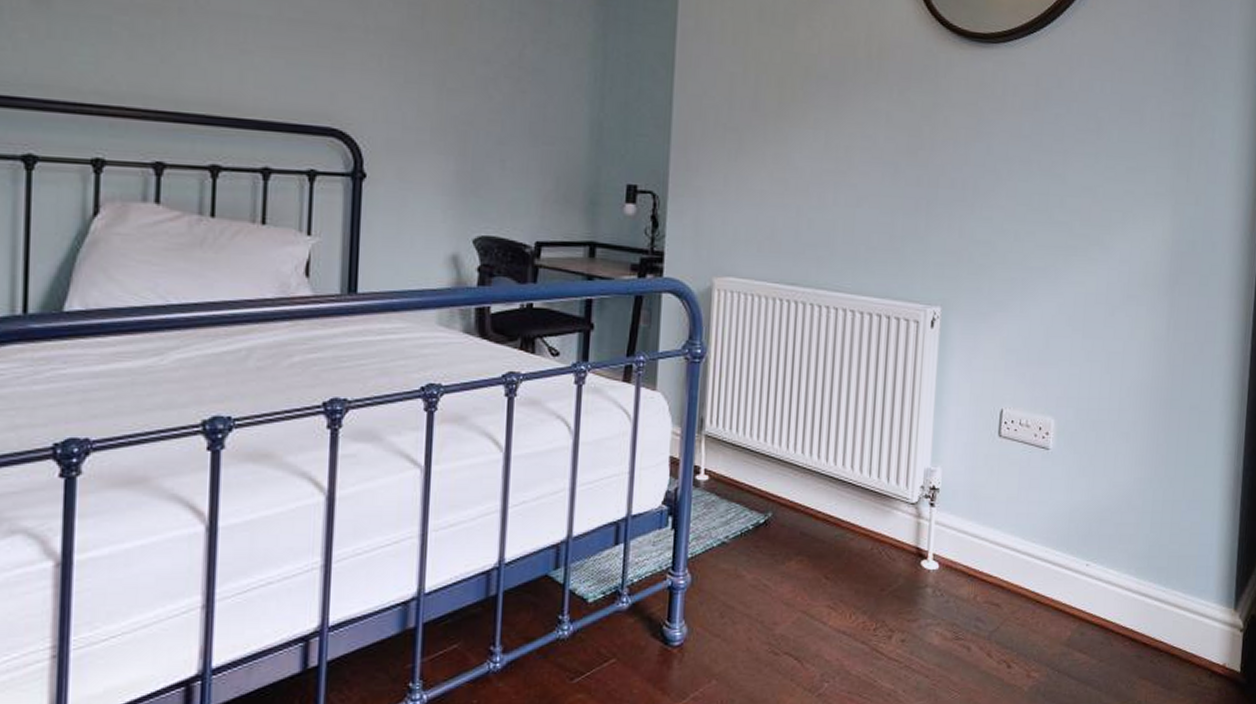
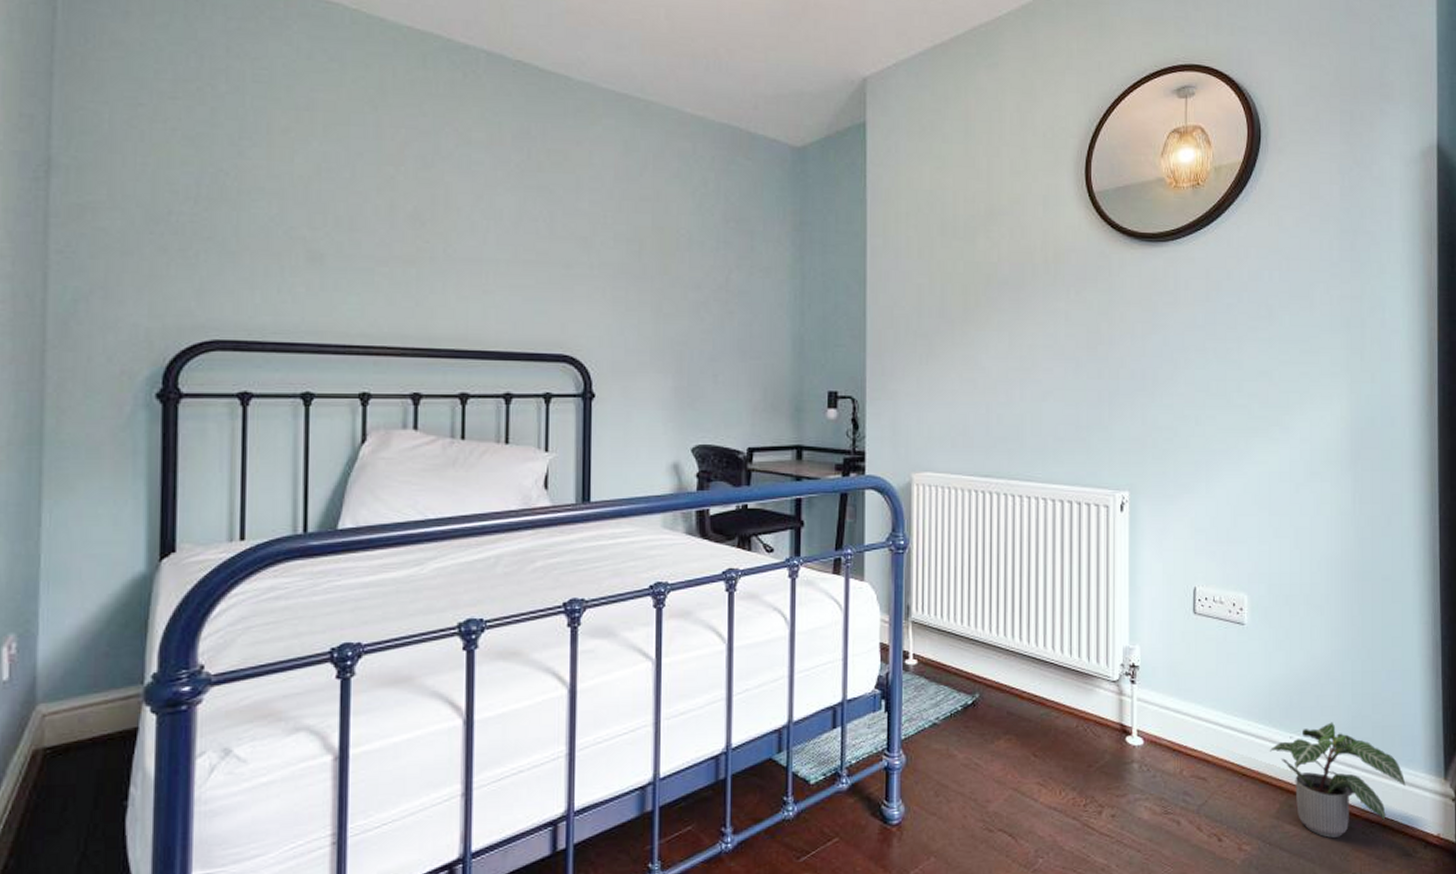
potted plant: none [1066,551,1197,666] -> present [1270,722,1406,838]

